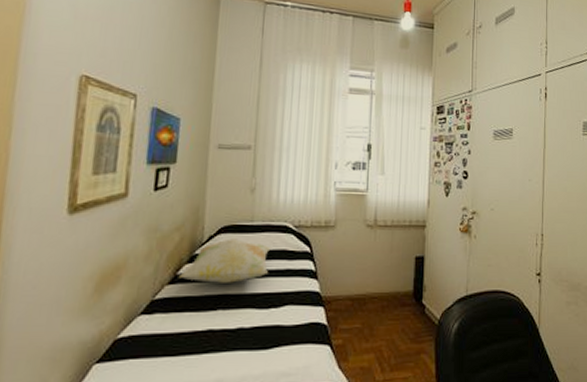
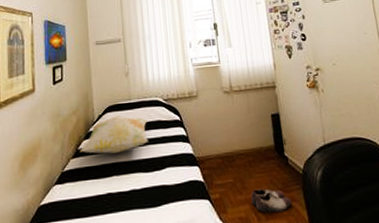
shoe: none [378,337,421,364] -> present [251,188,292,213]

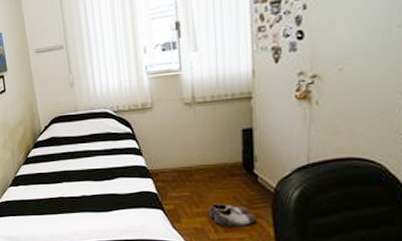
decorative pillow: present [79,115,148,154] -> none [29,127,97,162]

